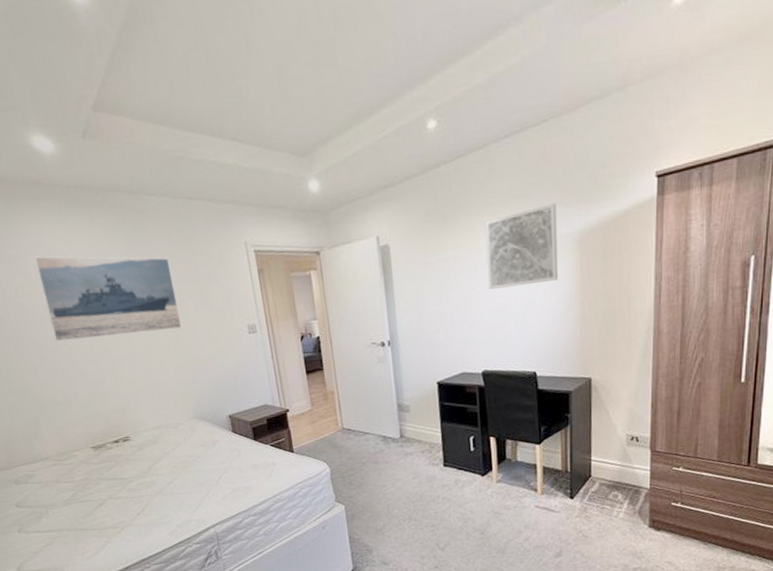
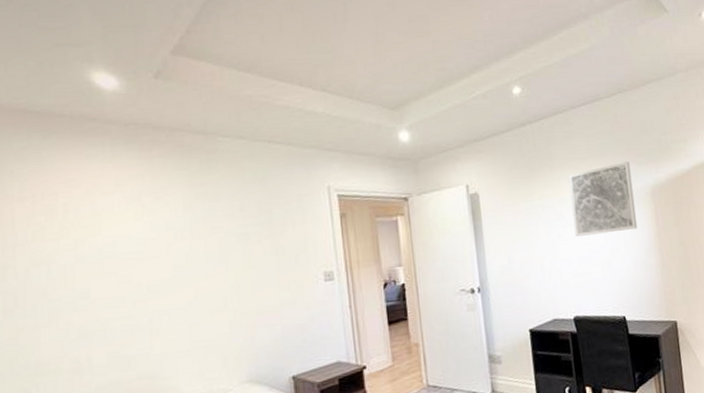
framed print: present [34,256,183,341] -> none [67,195,246,293]

